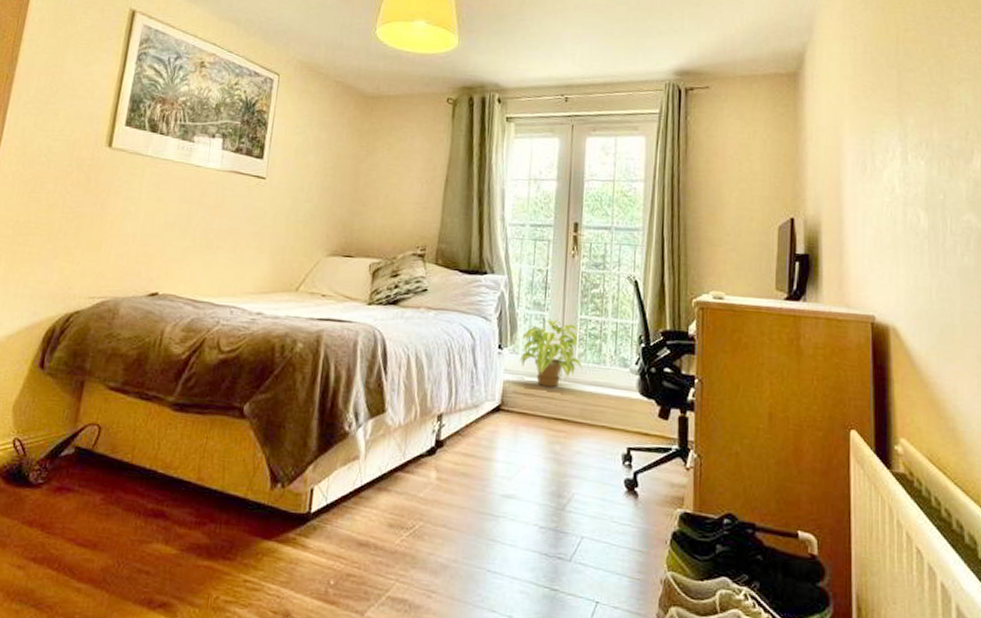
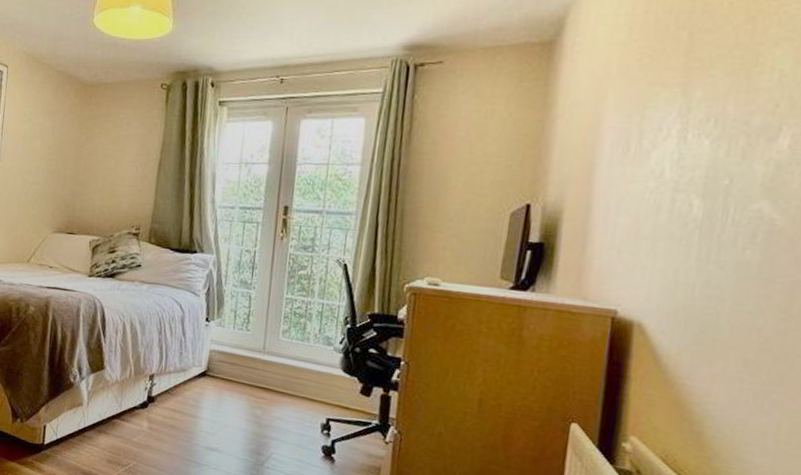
plant: present [519,319,582,387] -> none [225,297,286,359]

